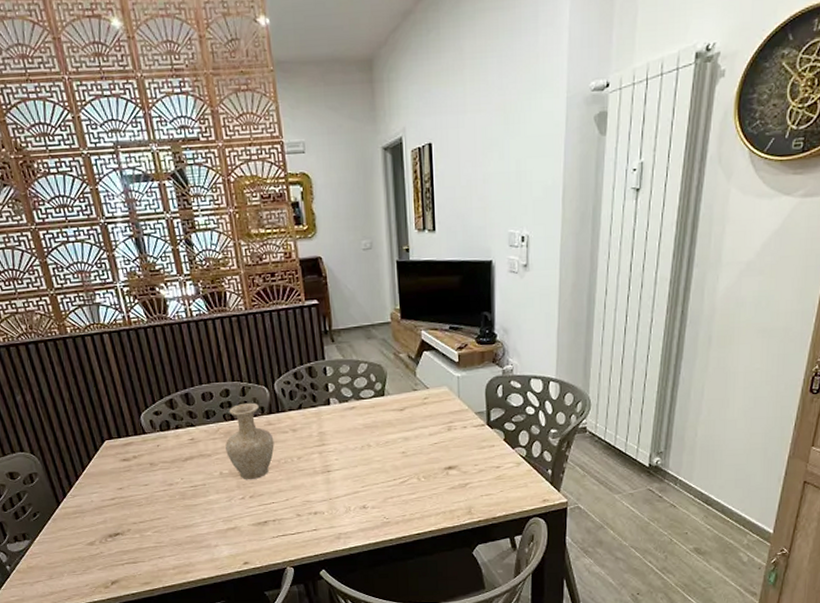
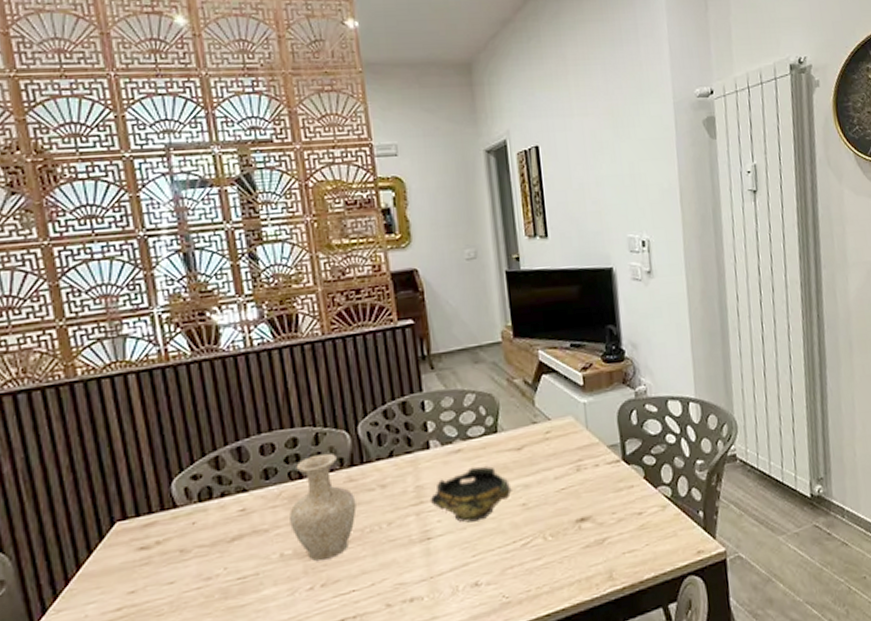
bowl: none [330,421,394,462] -> present [430,466,512,523]

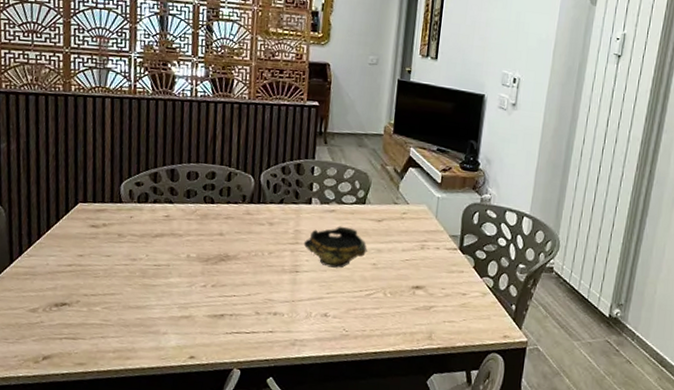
vase: present [289,453,357,562] -> none [198,188,249,268]

